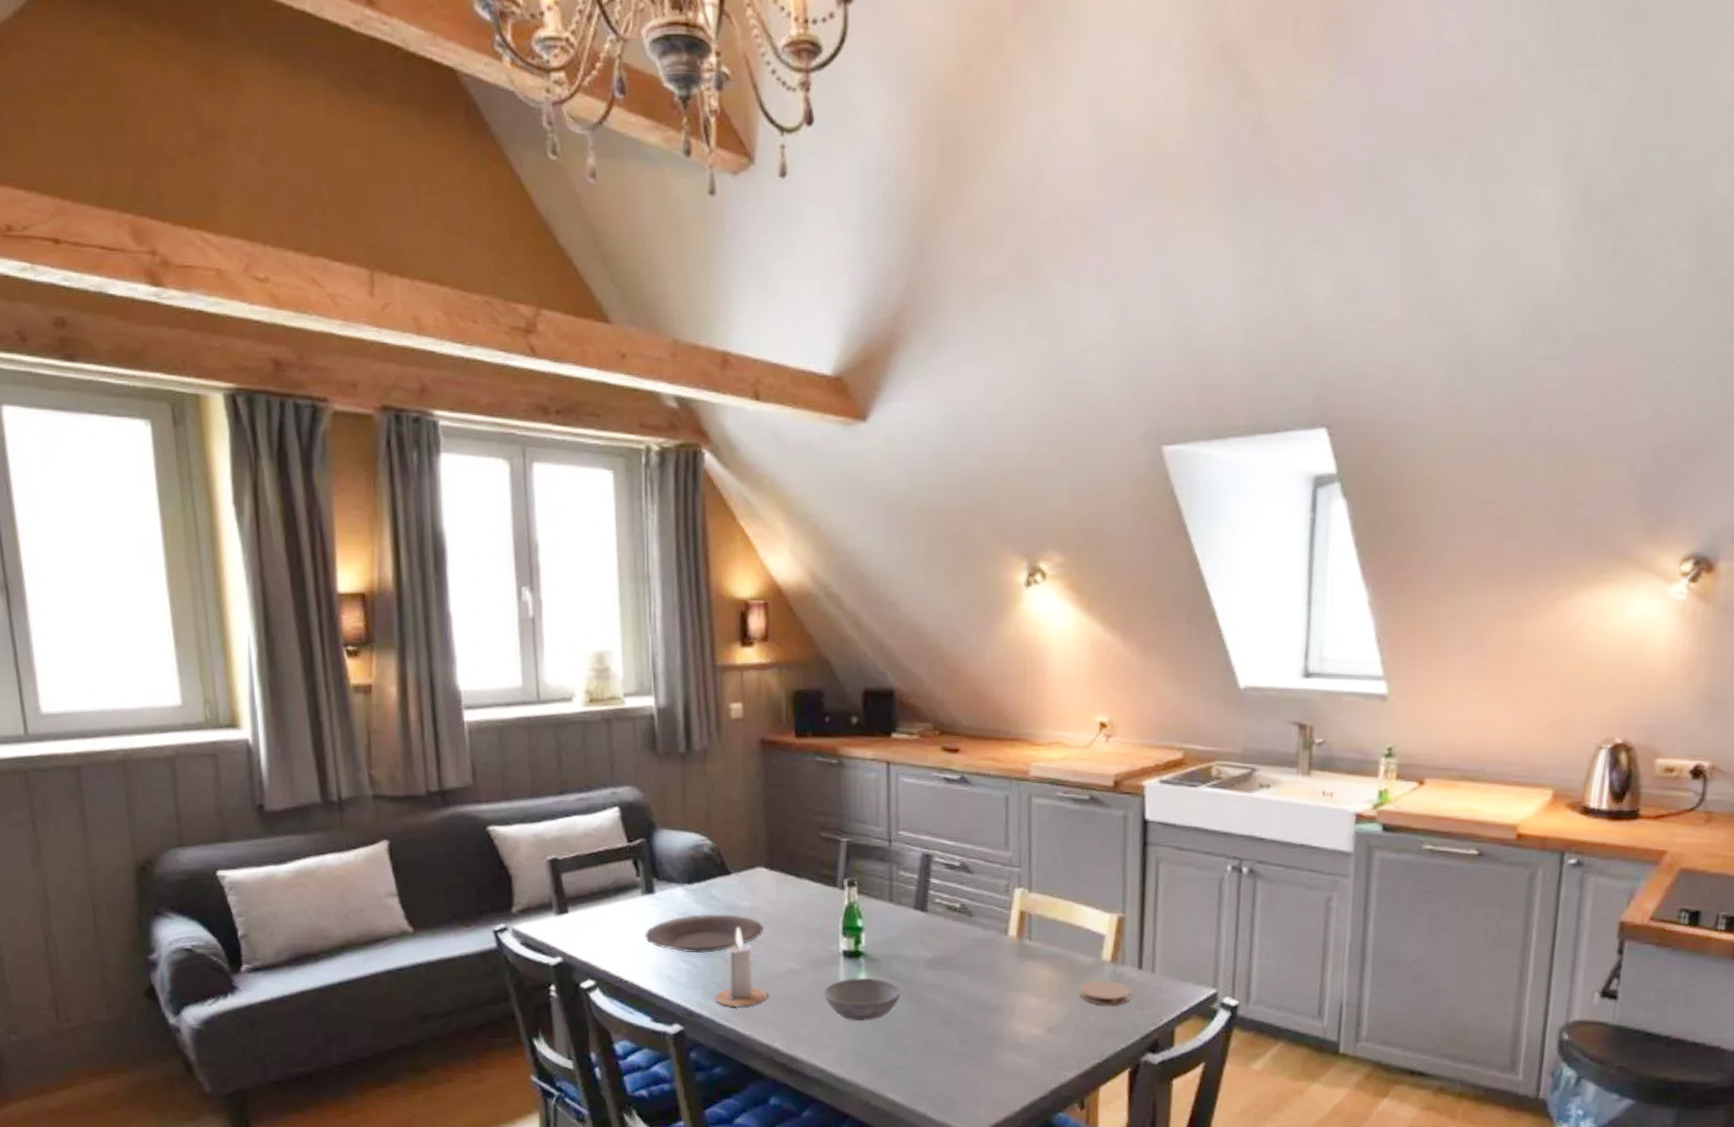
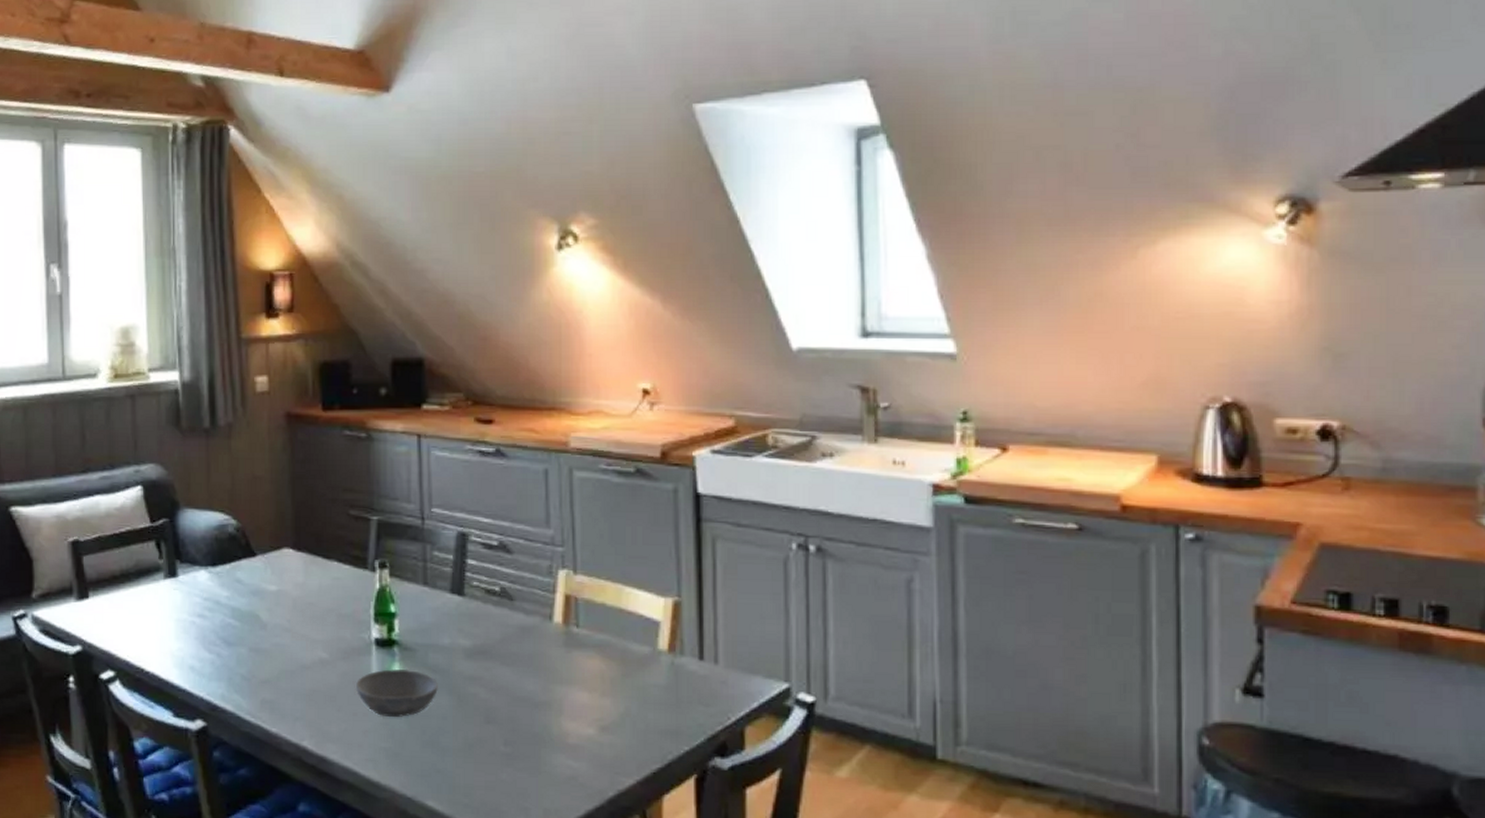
plate: present [644,914,764,953] -> none [166,599,292,641]
candle: present [716,927,768,1008] -> none [240,612,295,702]
coaster: present [1080,980,1131,1006] -> none [635,673,692,702]

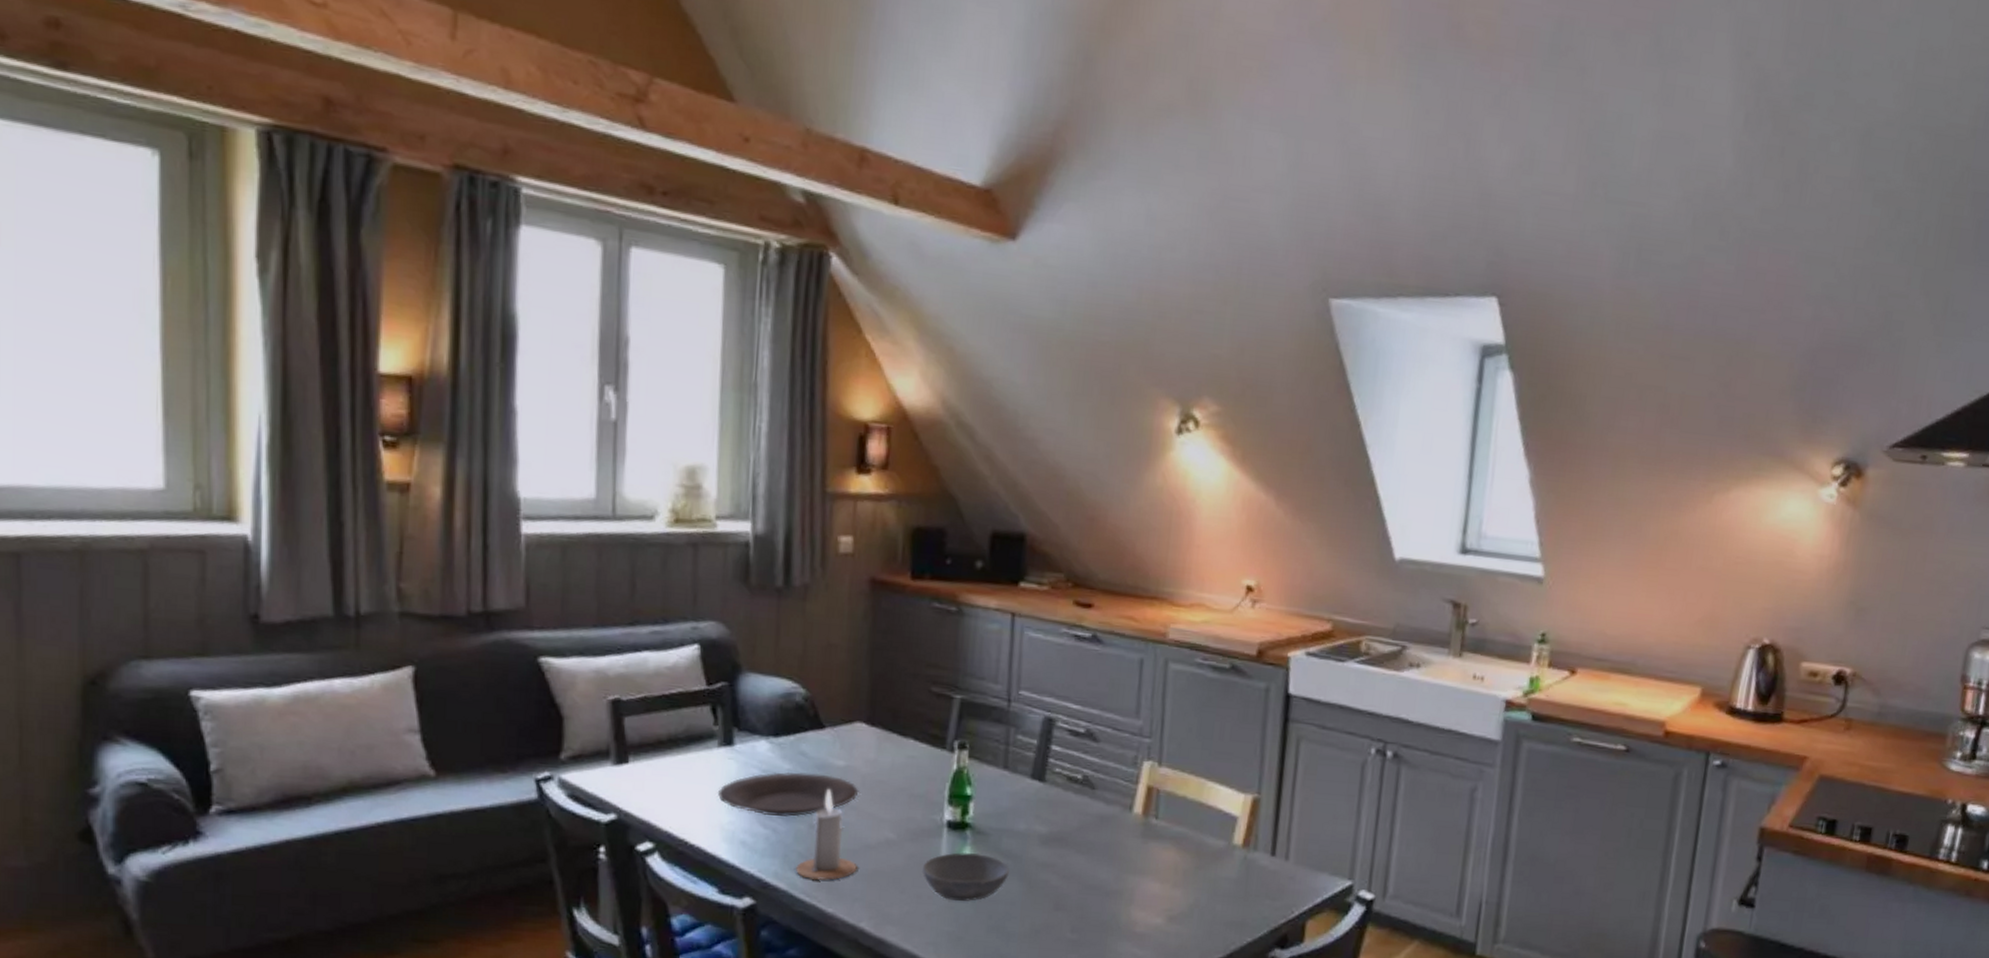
plate: none [166,599,292,641] -> present [717,772,859,817]
candle: none [240,612,295,702] -> present [796,788,857,881]

